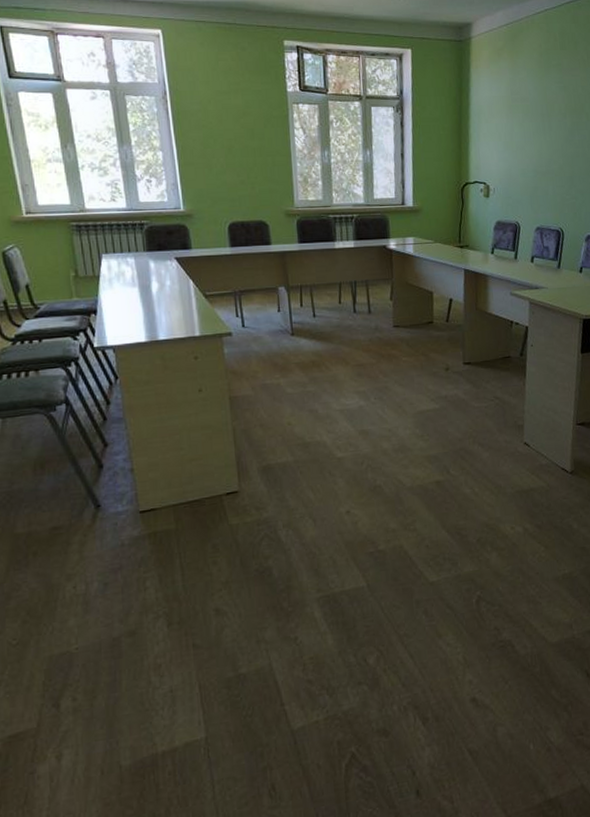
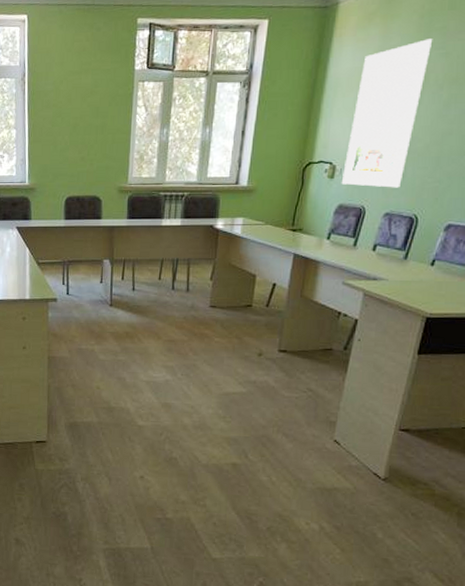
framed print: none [496,74,552,205] -> present [341,39,433,188]

